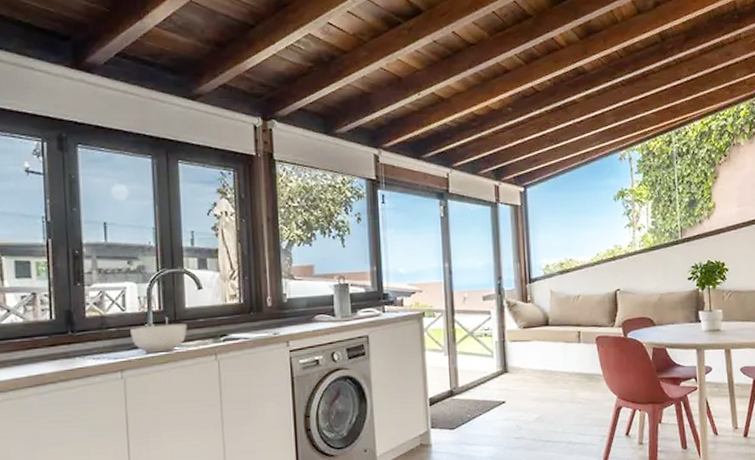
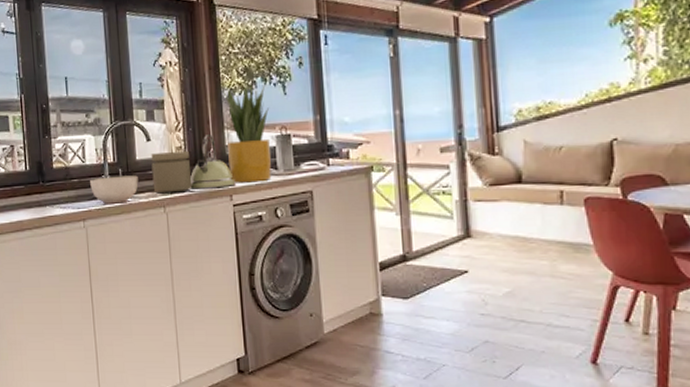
jar: none [202,298,247,341] -> present [151,150,193,194]
kettle: none [244,282,293,337] -> present [190,133,236,190]
planter: none [280,235,330,330] -> present [221,83,272,183]

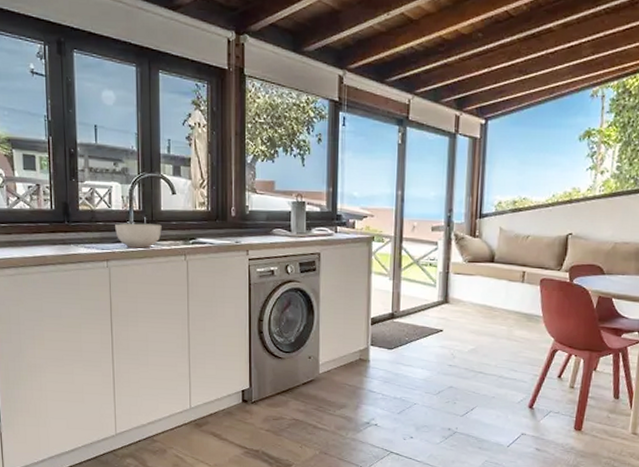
jar: present [151,150,193,194] -> none [175,206,213,244]
kettle: present [190,133,236,190] -> none [210,193,253,243]
planter: present [221,83,272,183] -> none [245,151,287,241]

